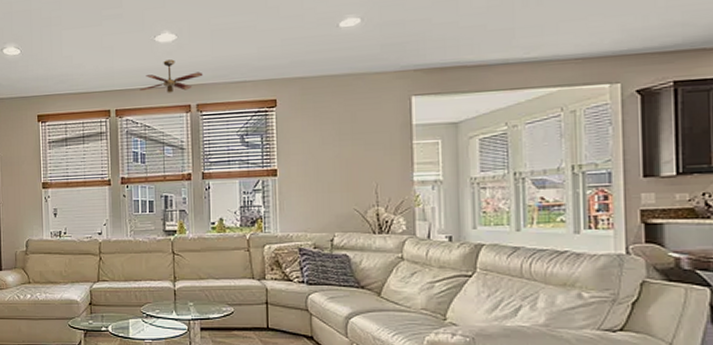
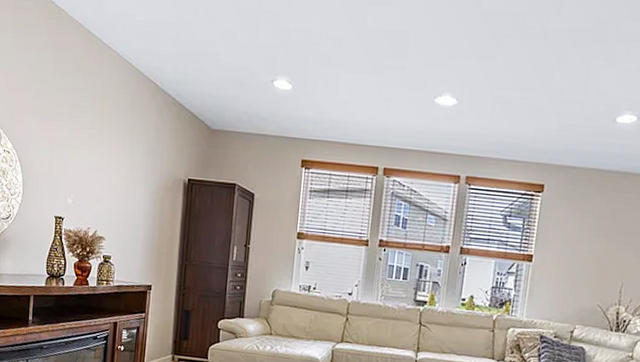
ceiling fan: present [140,59,203,93] -> none [412,124,478,160]

